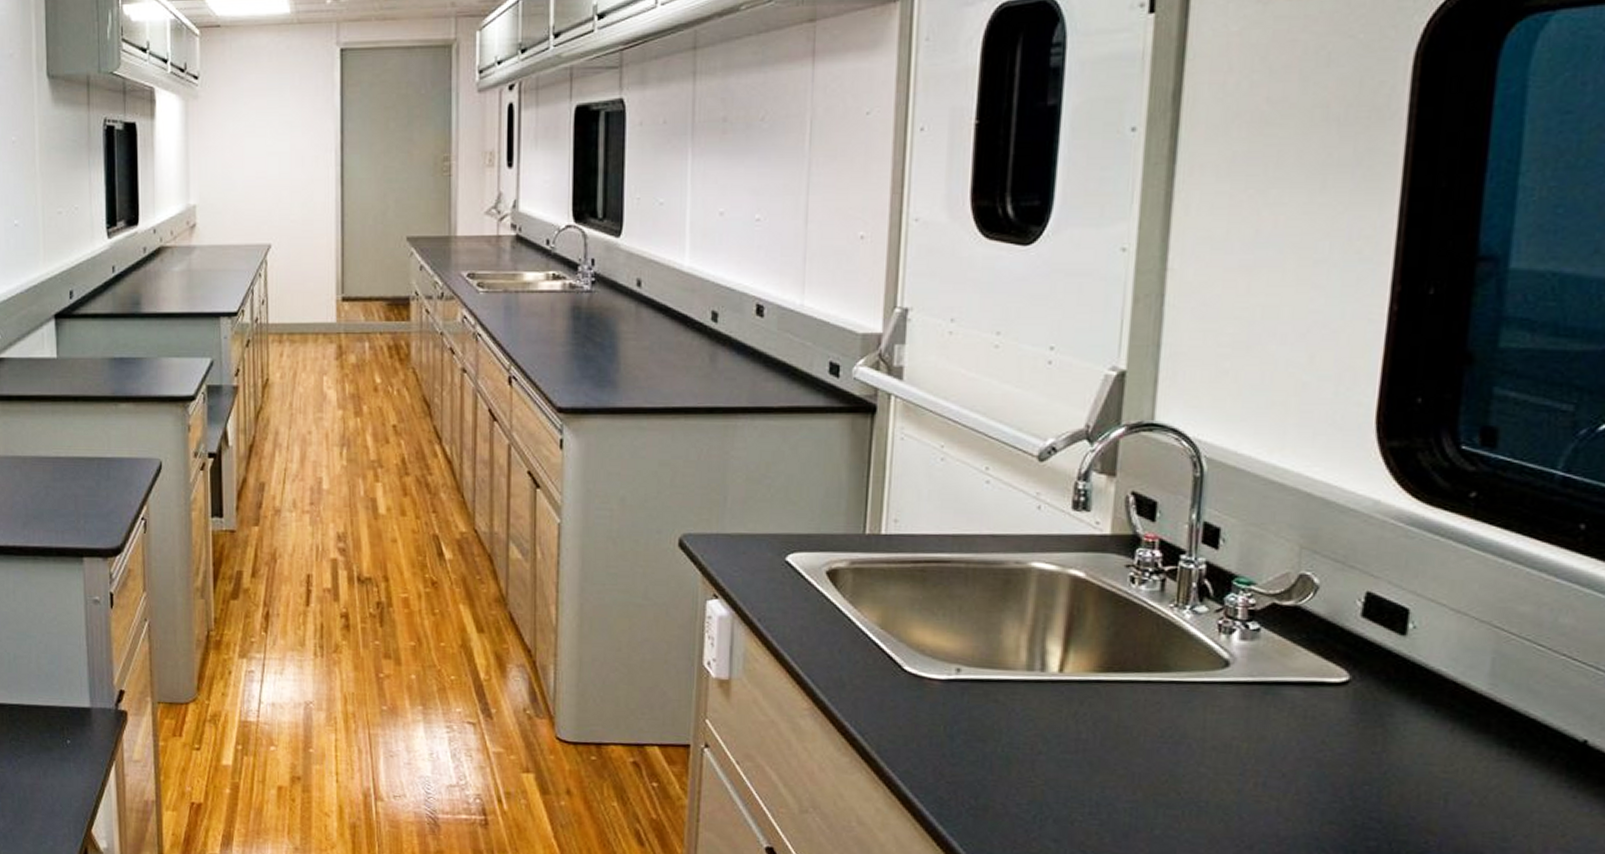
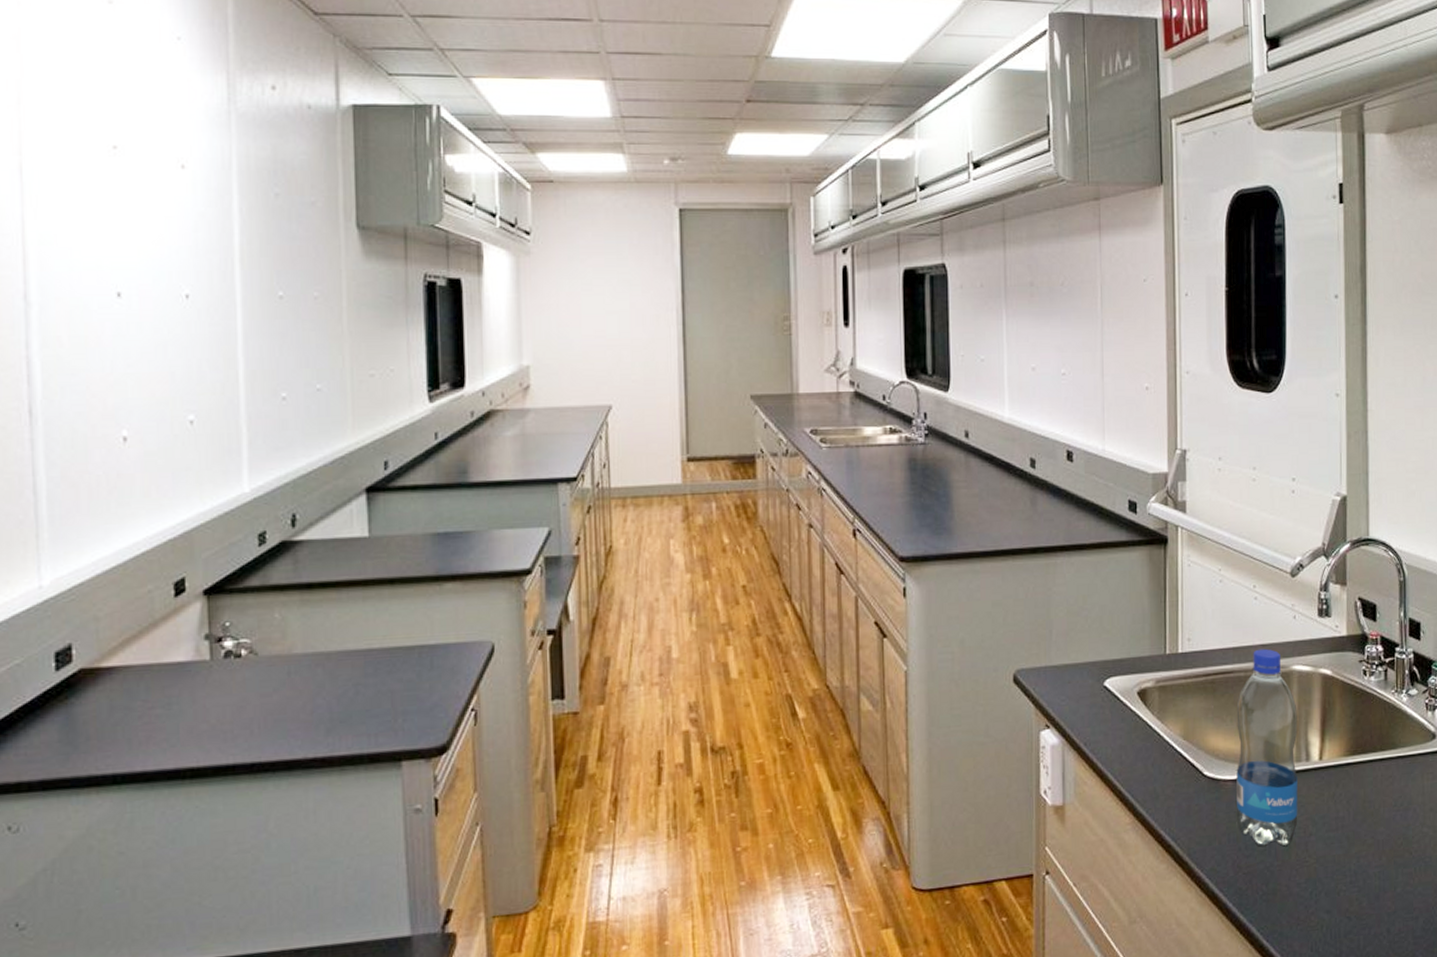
bottle: none [943,539,1034,761] -> present [1236,648,1298,847]

